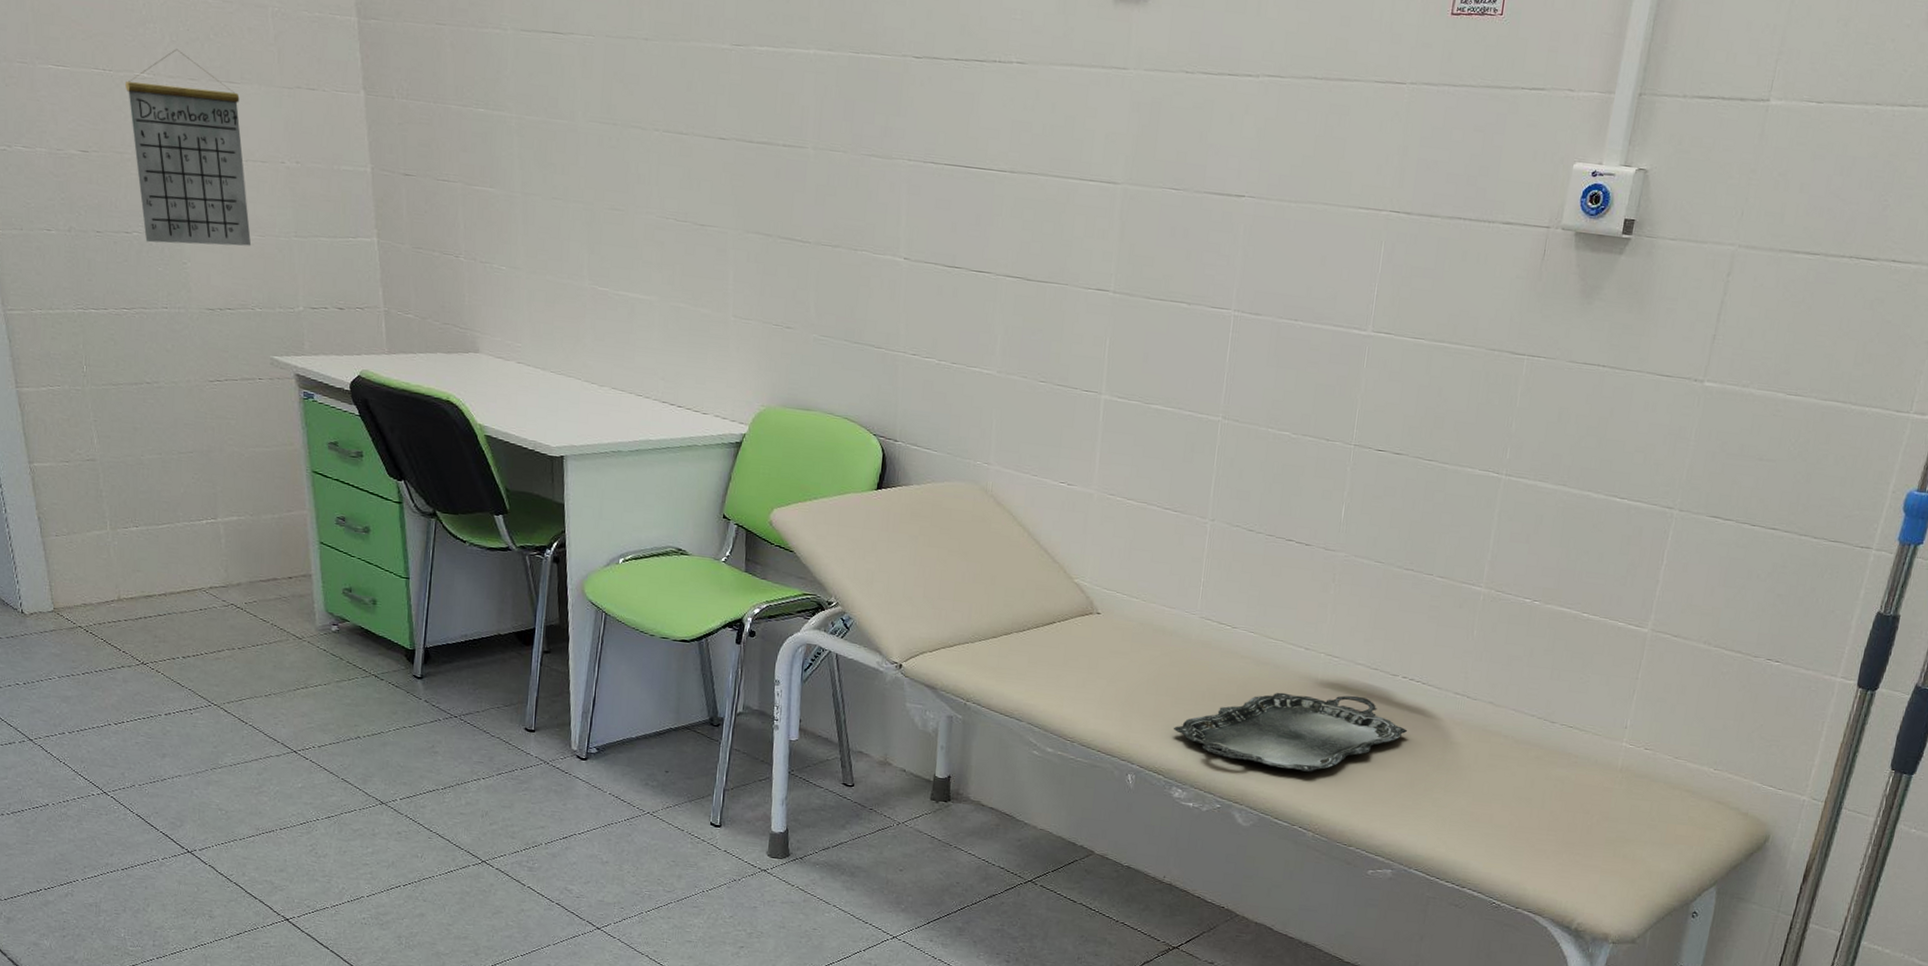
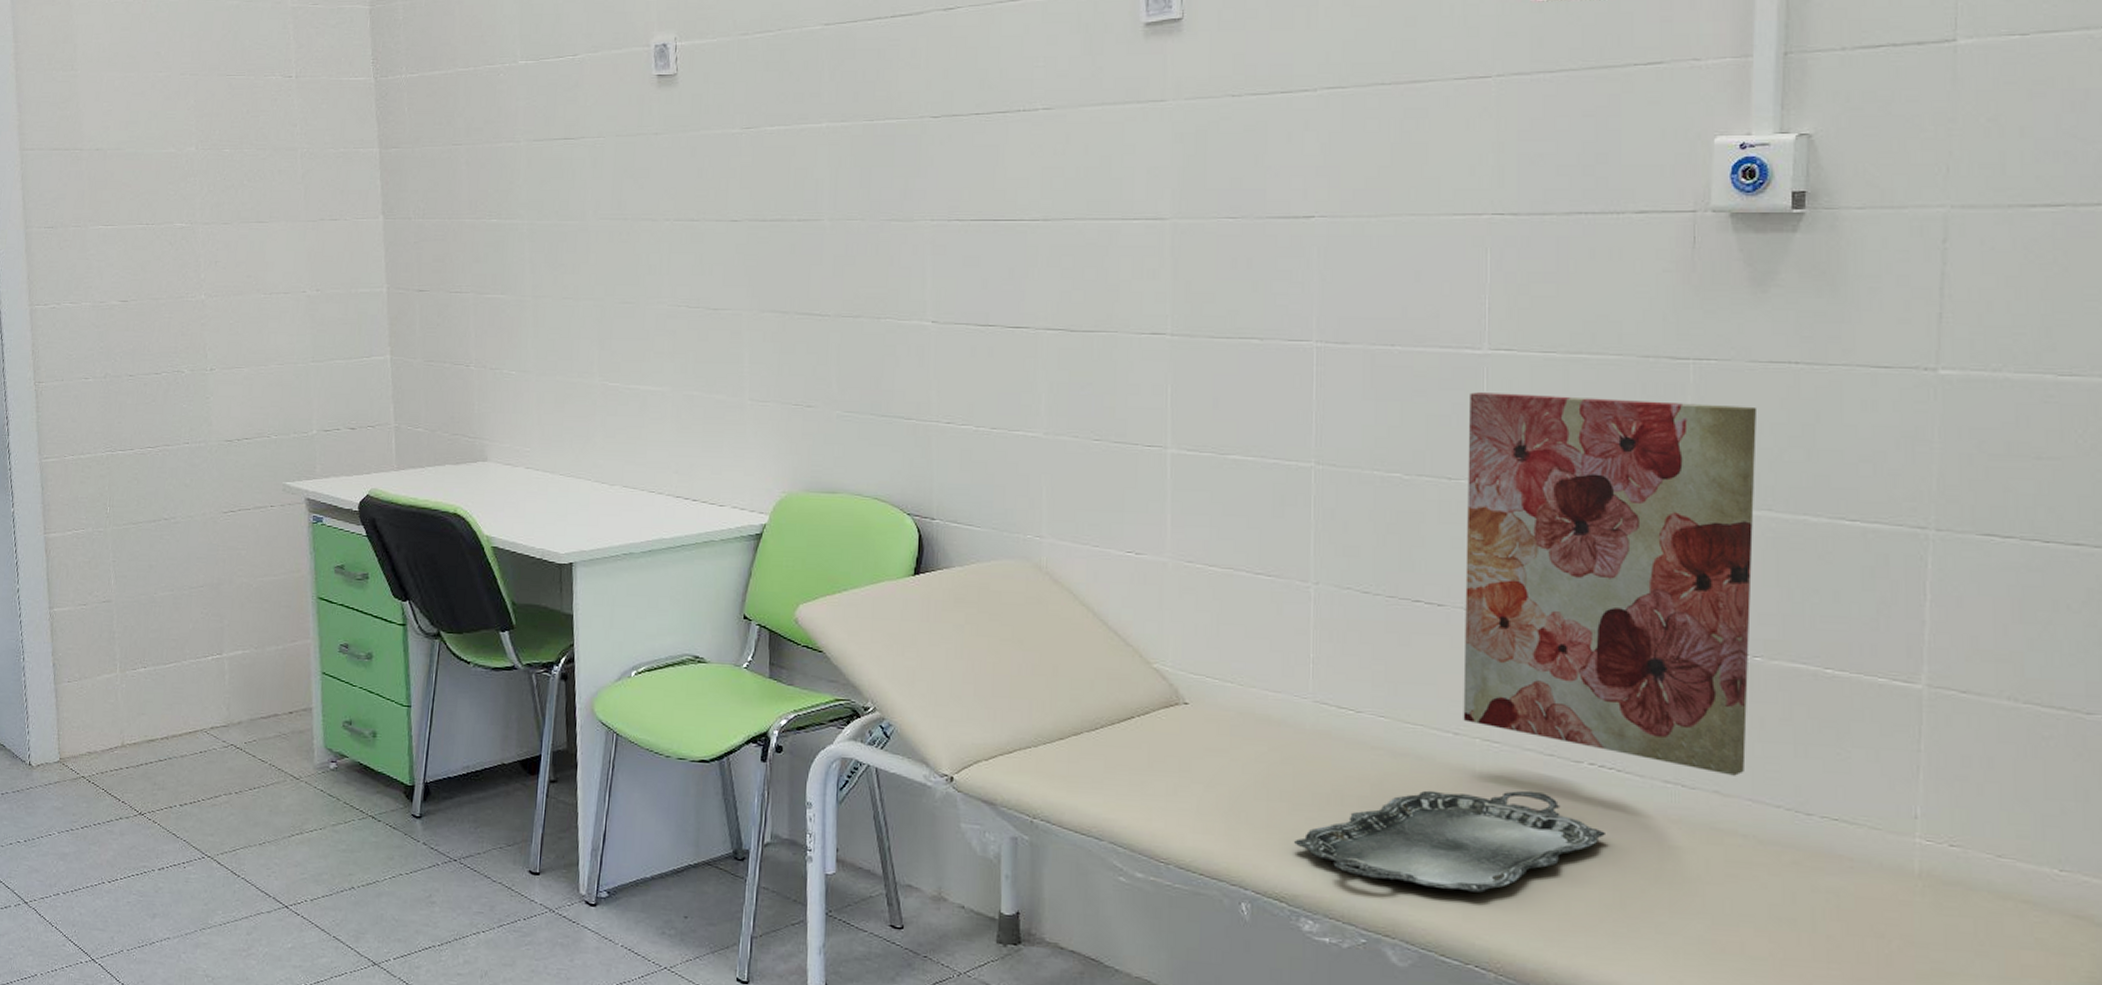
calendar: present [125,49,252,246] -> none [165,197,271,381]
wall art: none [1314,368,1568,691] -> present [1463,392,1756,776]

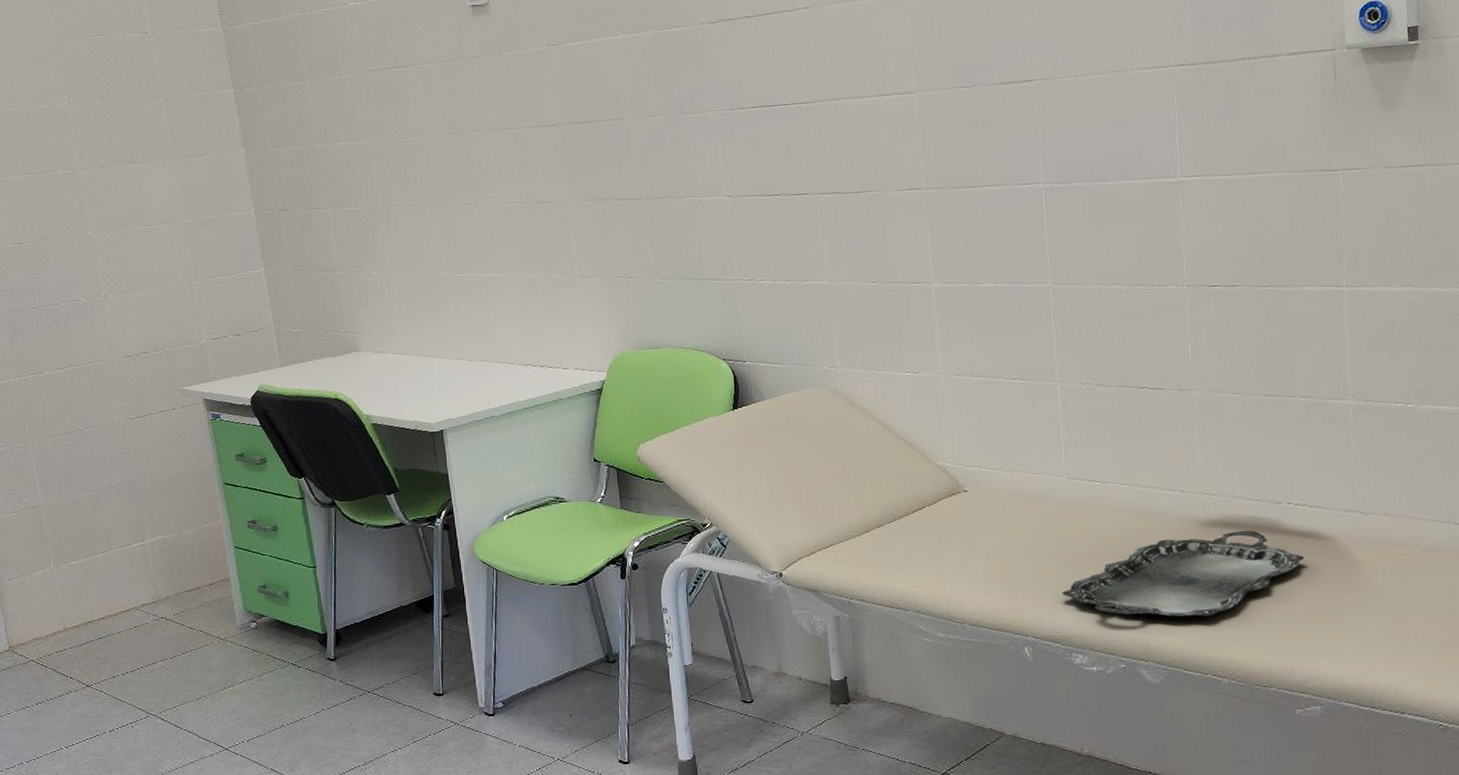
wall art: present [1463,392,1756,776] -> none [1170,204,1407,500]

